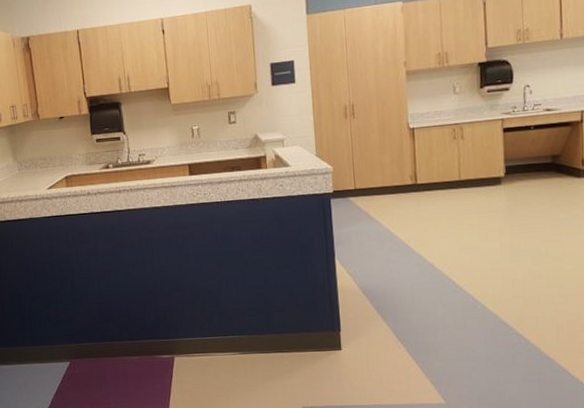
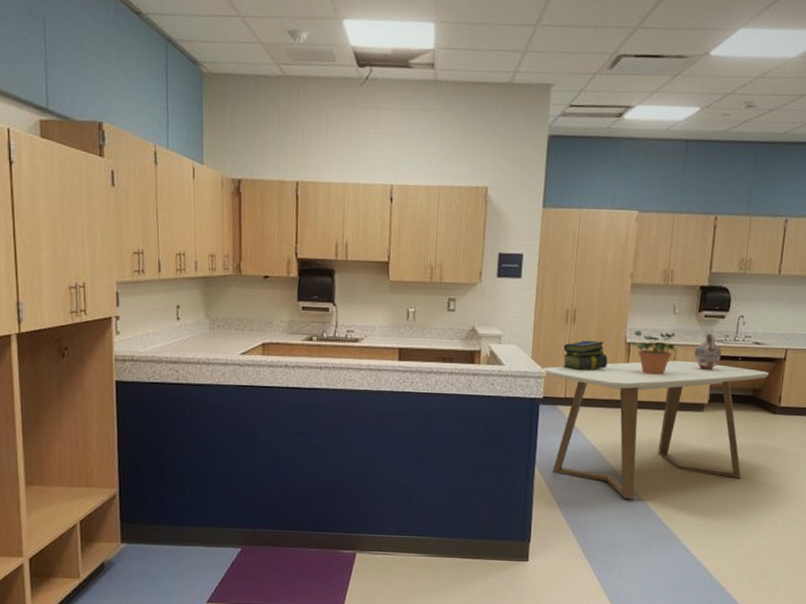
dining table: none [327,136,567,280] -> present [540,360,770,499]
stack of books: none [346,130,393,162] -> present [562,340,608,371]
potted plant: none [412,111,461,156] -> present [628,330,676,375]
ceramic jug: none [482,107,511,145] -> present [694,334,722,371]

